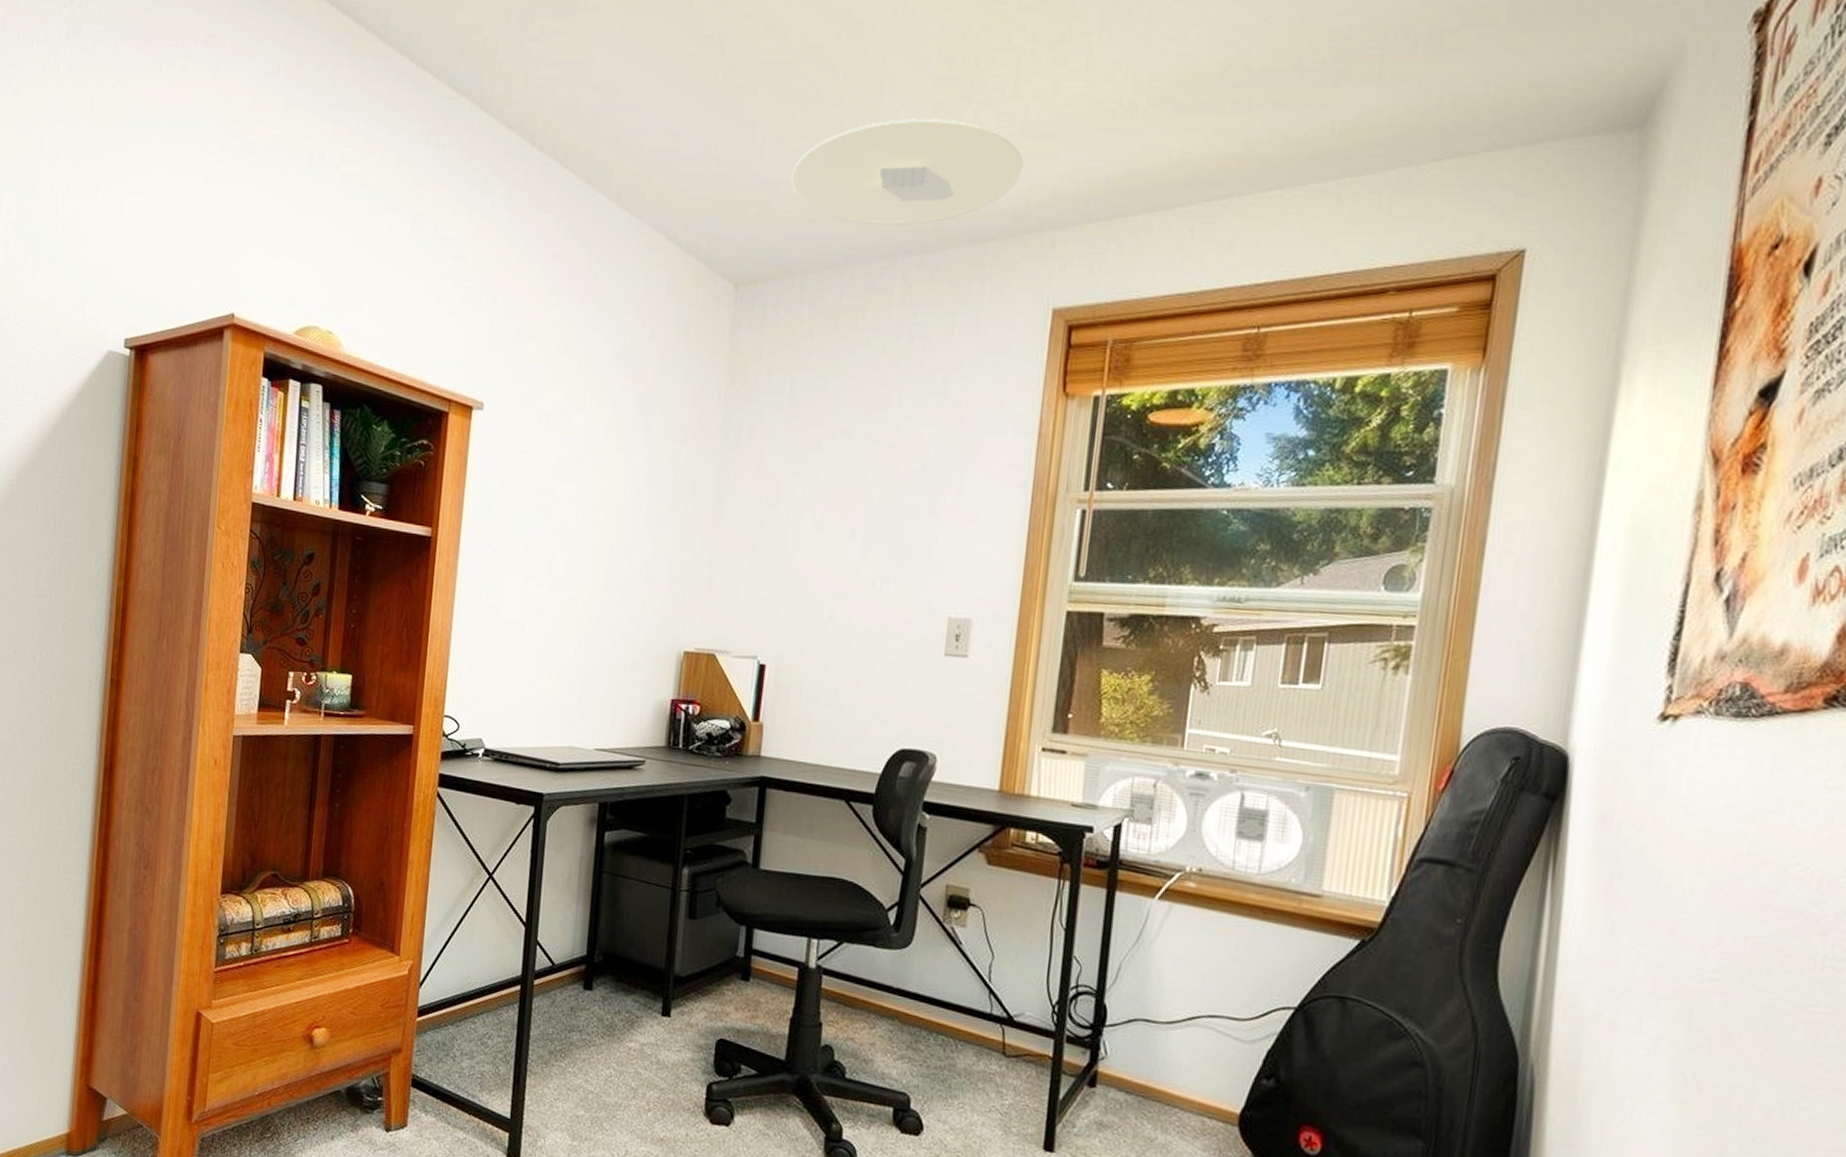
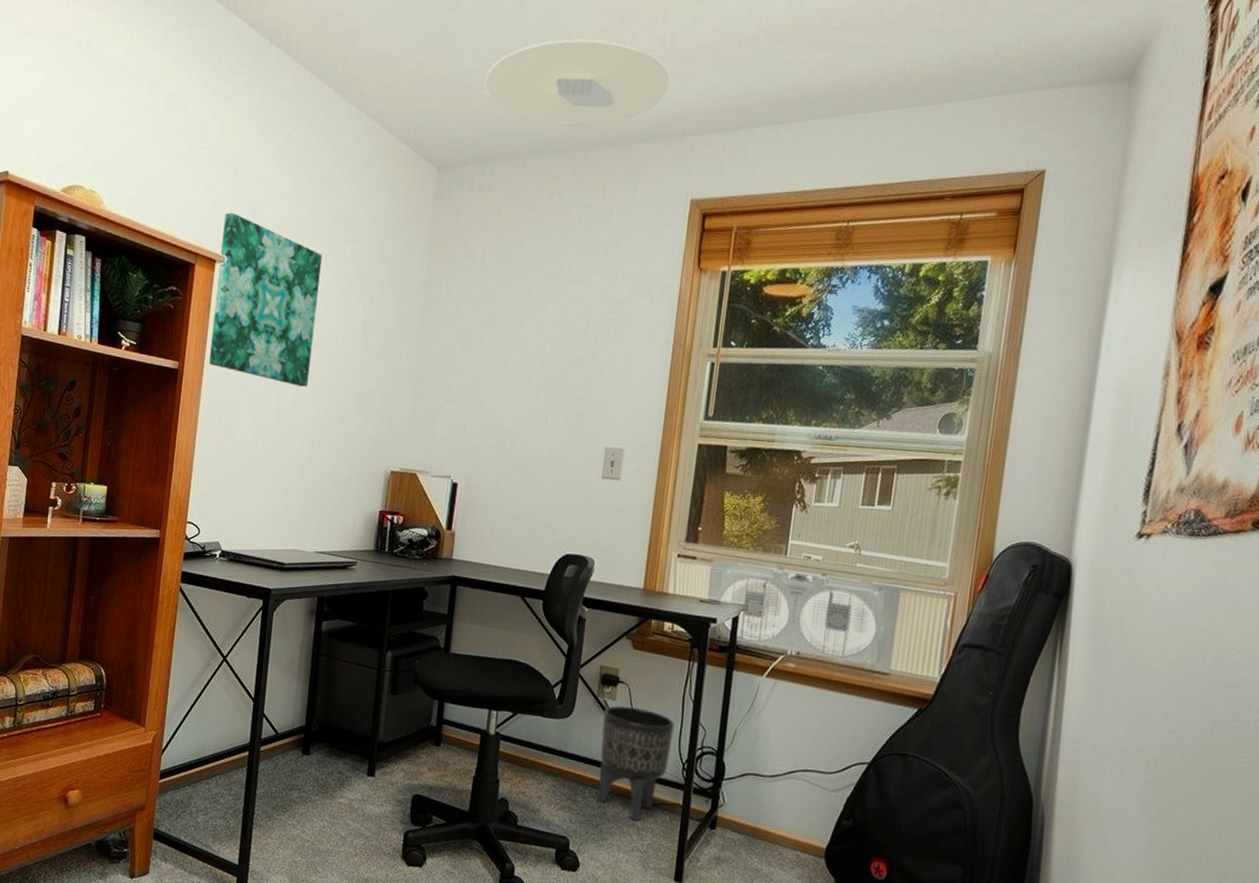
wall art: none [467,350,598,553] -> present [209,213,322,387]
planter: none [944,934,1042,1076] -> present [597,706,675,822]

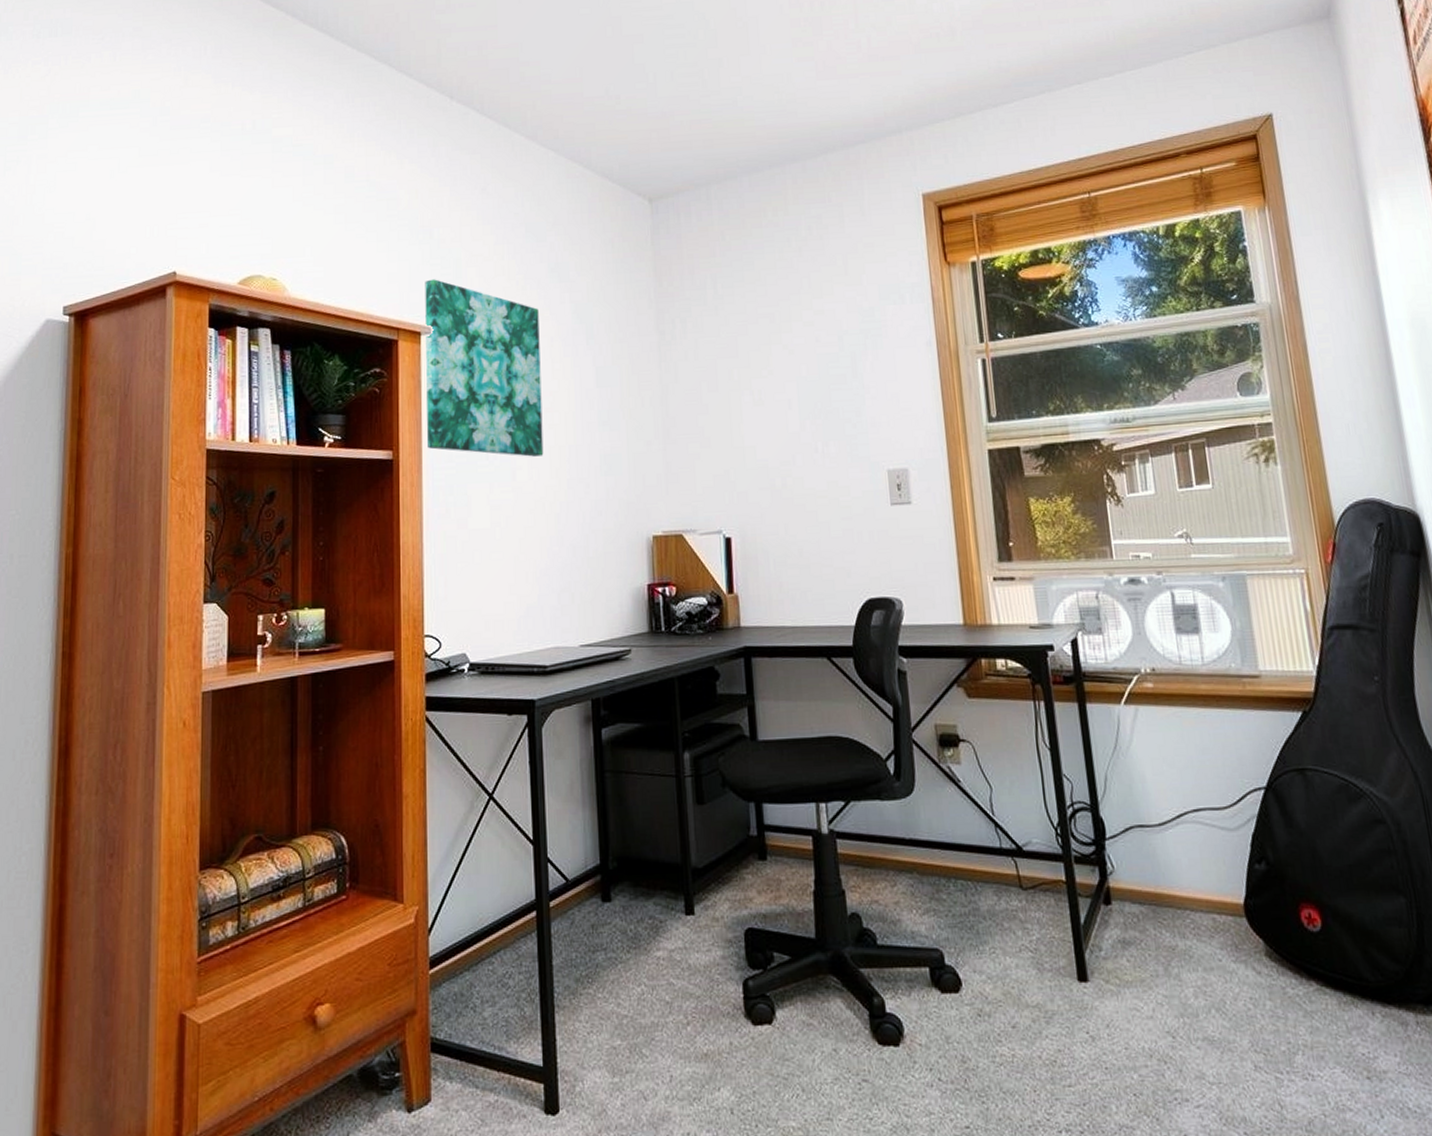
ceiling light: present [484,39,669,127] -> none [683,51,875,141]
planter: present [597,706,675,822] -> none [949,768,1039,912]

